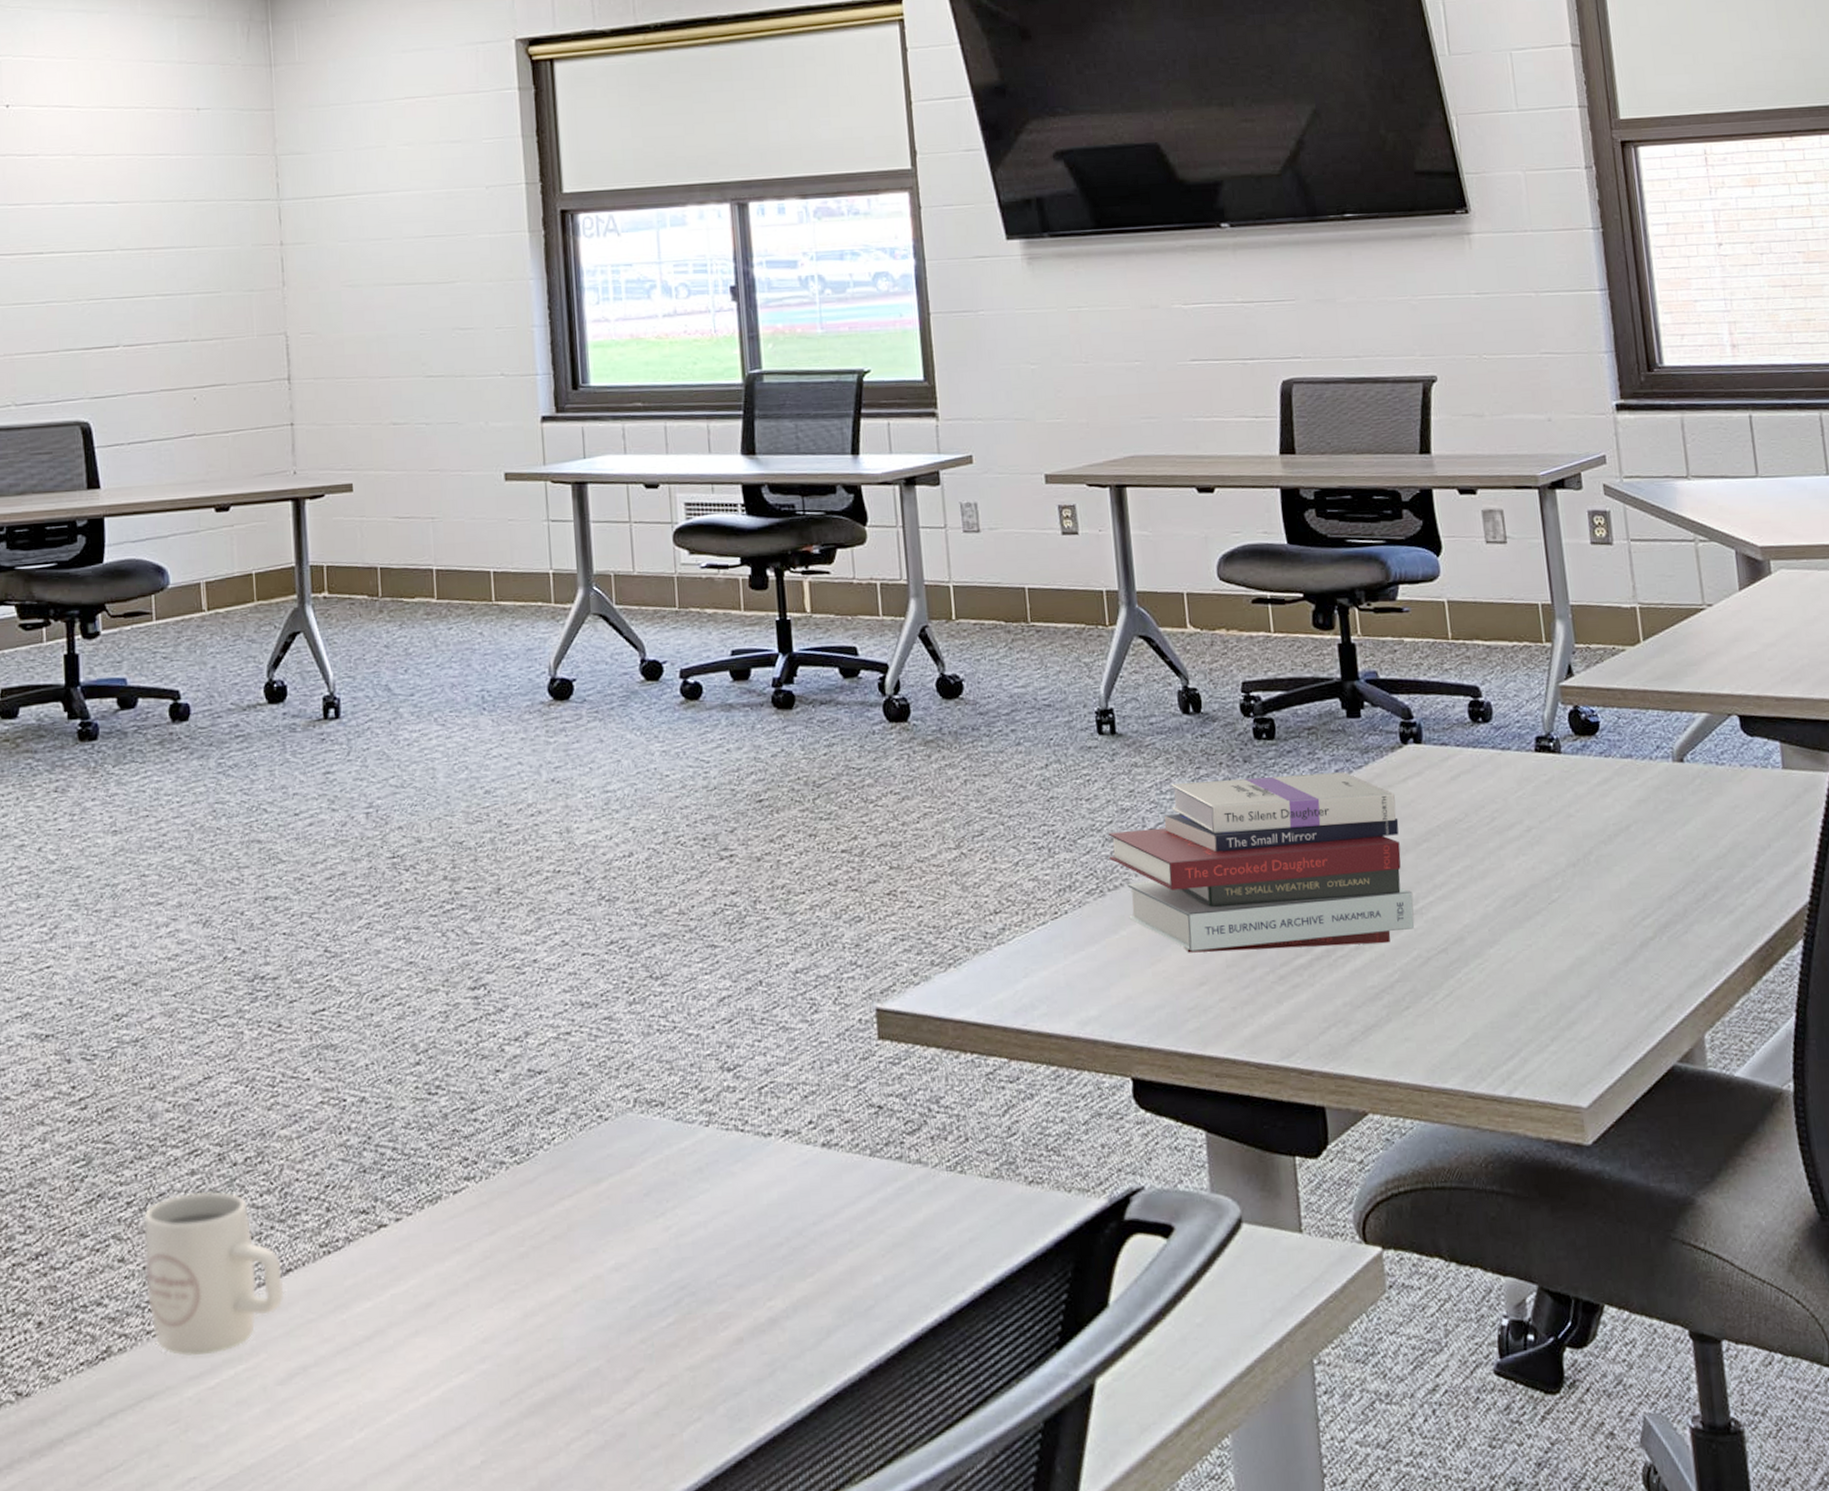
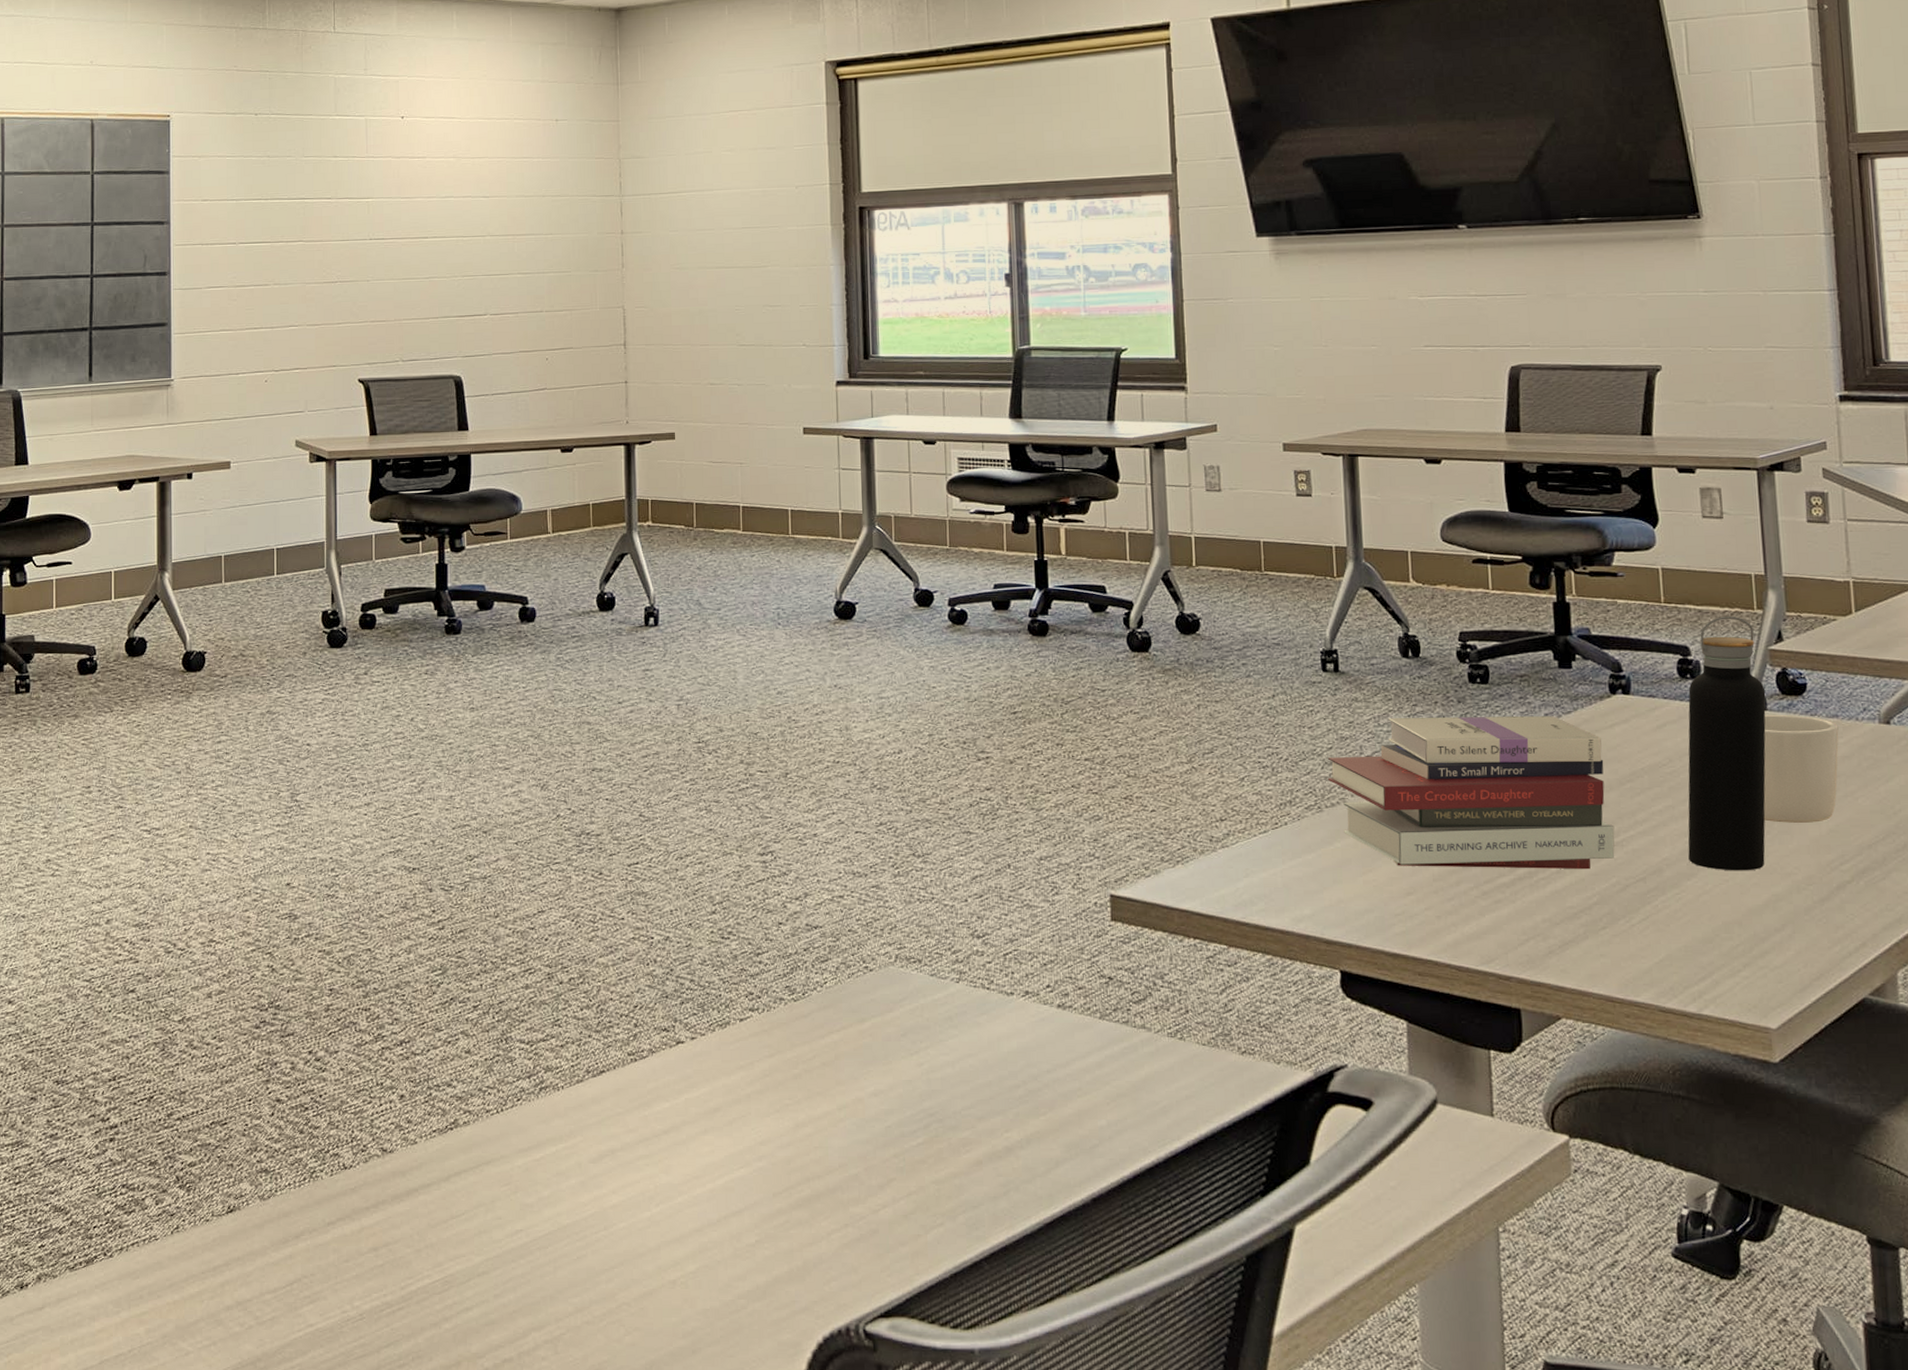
mug: present [143,1191,285,1356] -> none [486,1002,598,1134]
water bottle: none [1481,651,1568,935] -> present [1688,616,1766,871]
mug: none [1558,757,1635,878] -> present [1763,714,1839,823]

